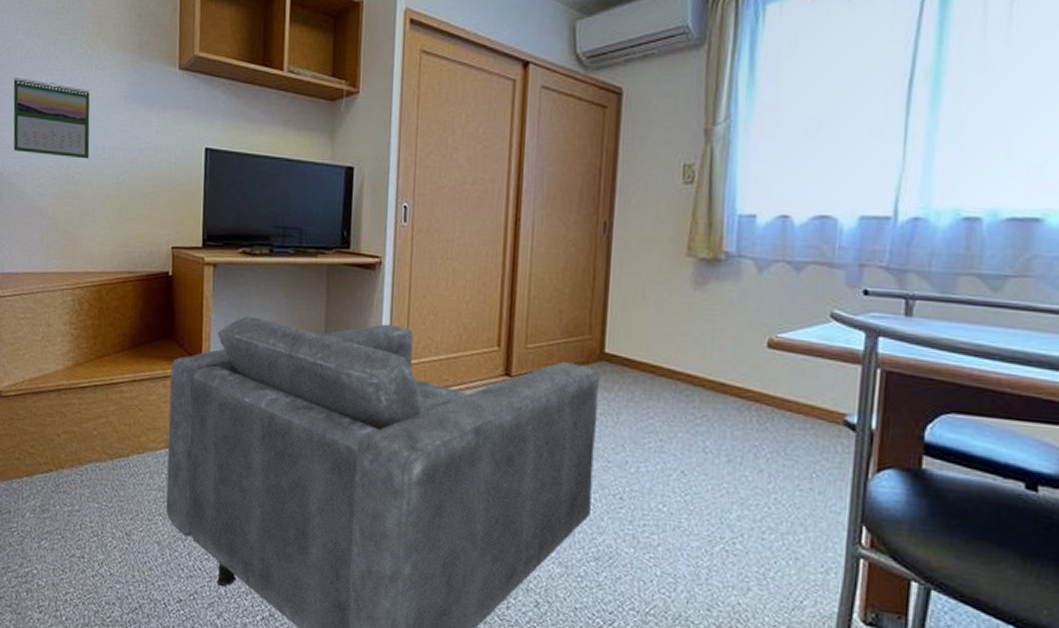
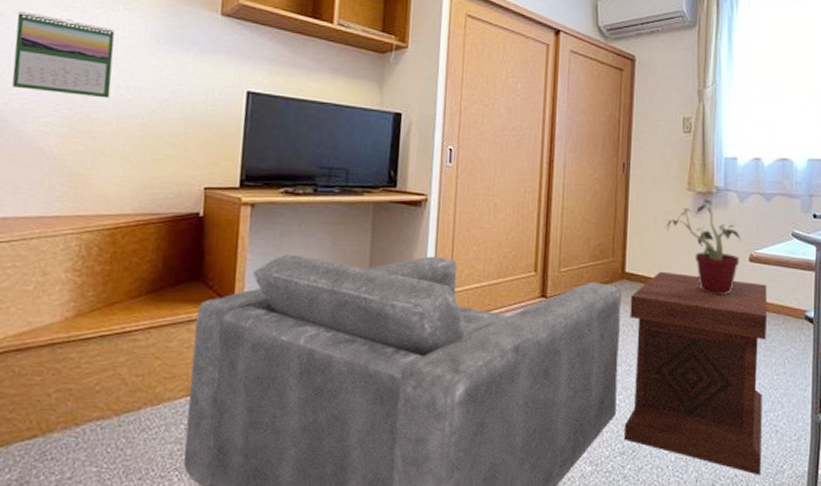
side table: none [598,353,791,608] -> present [623,271,768,476]
potted plant: none [655,266,758,388] -> present [665,198,742,295]

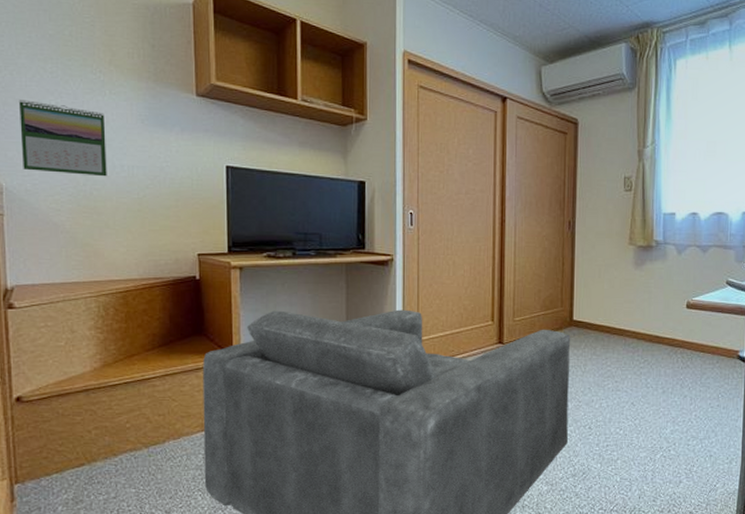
side table: present [623,271,768,476] -> none [575,318,703,493]
potted plant: present [665,198,742,295] -> none [608,252,679,339]

